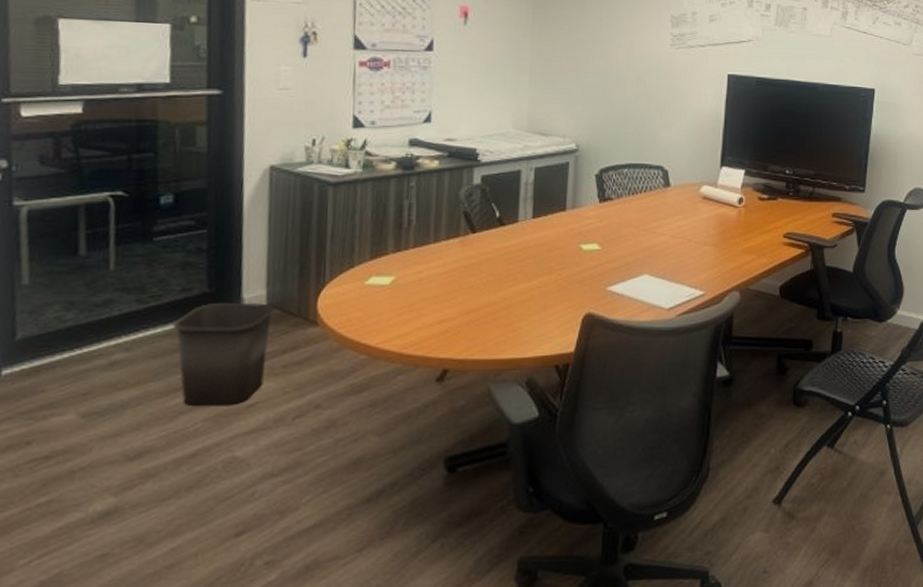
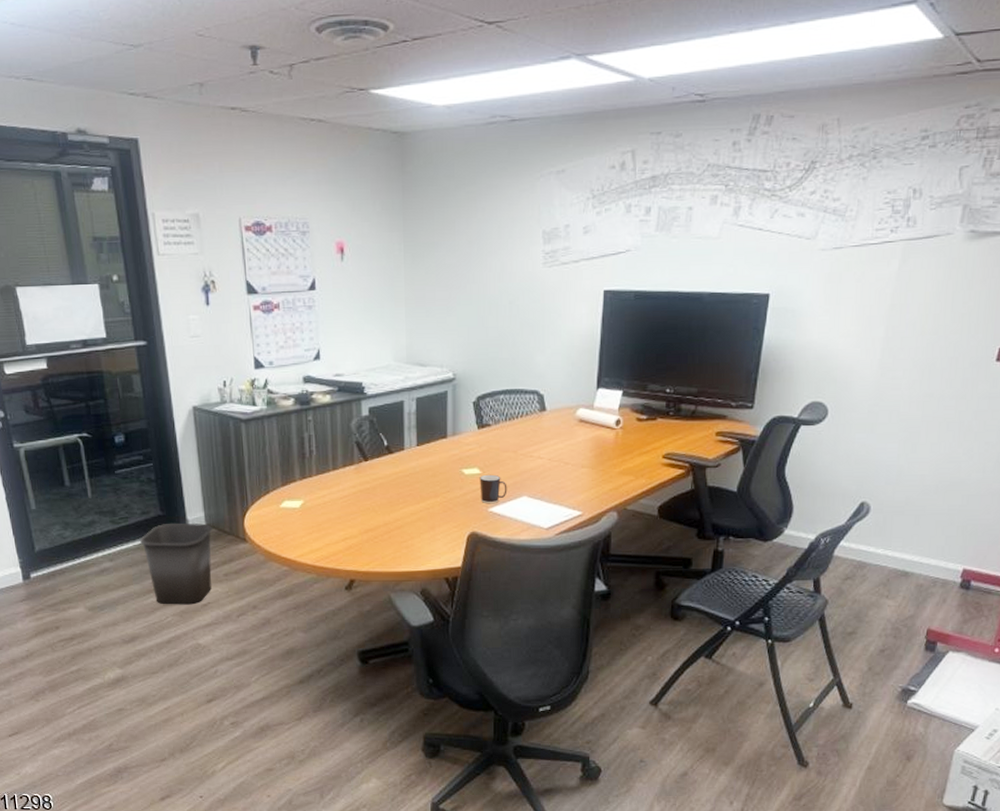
mug: none [598,250,628,283] -> present [480,474,507,504]

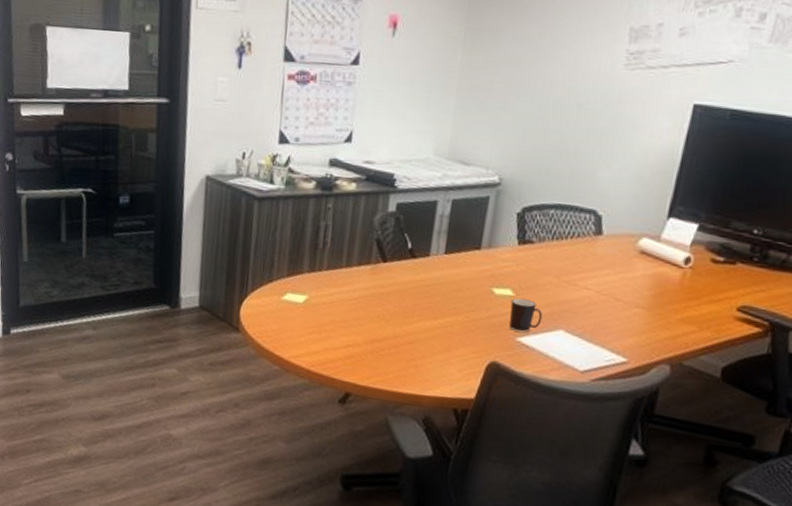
waste bin: present [139,522,213,605] -> none [126,298,206,391]

